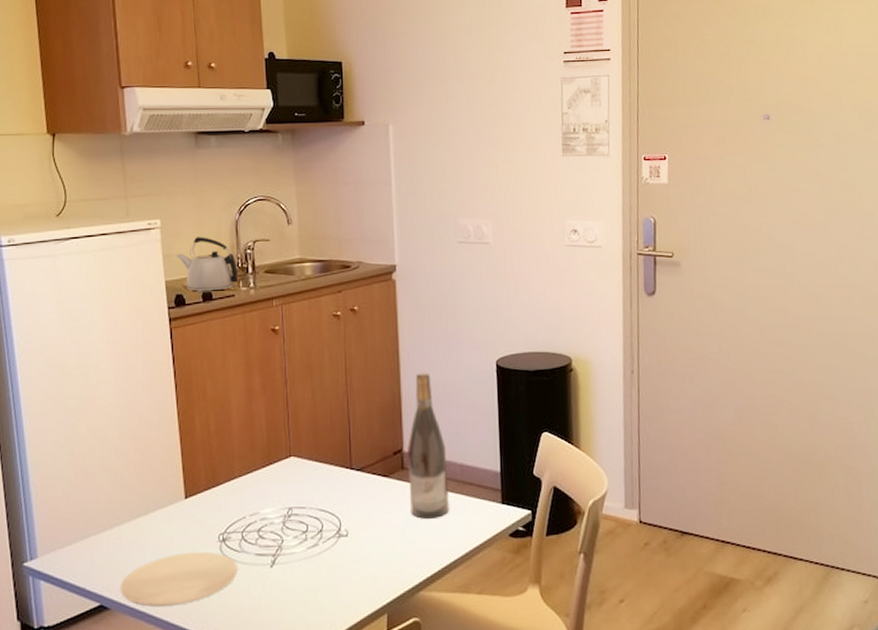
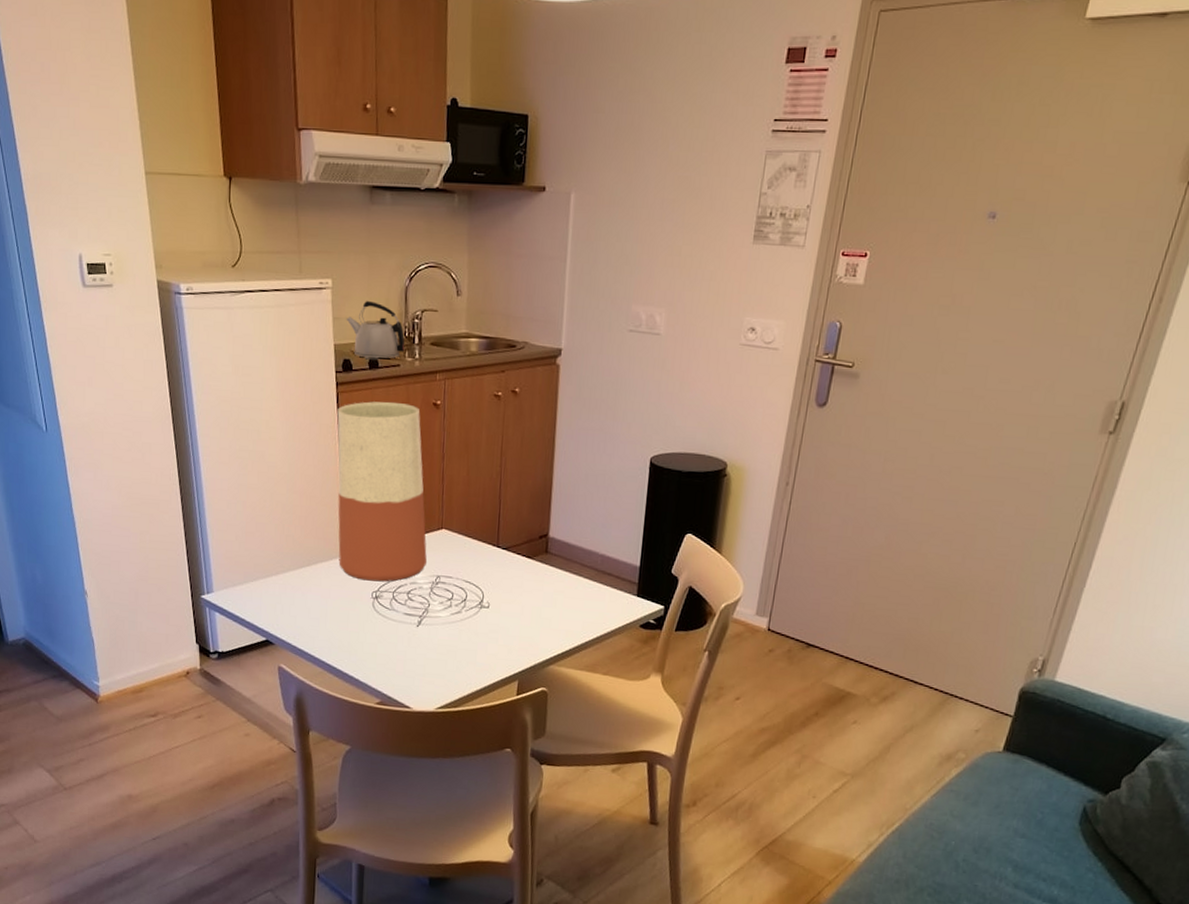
plate: present [120,551,238,607] -> none [284,604,388,649]
vase: none [172,331,276,523] -> present [337,401,427,582]
wine bottle: present [408,373,450,519] -> none [549,462,590,602]

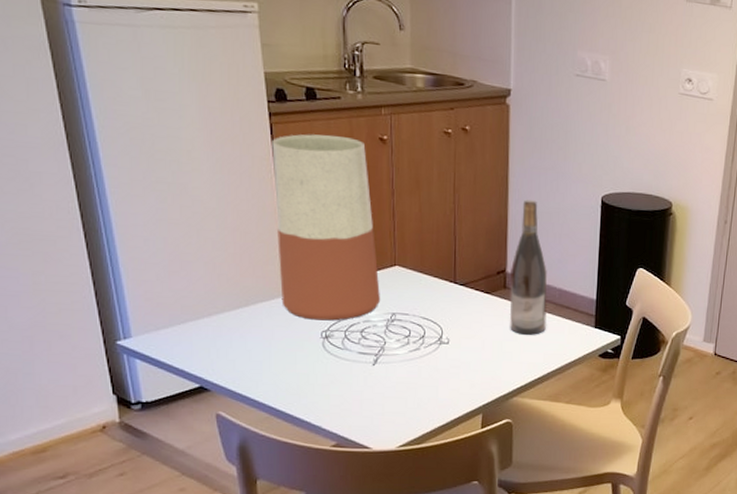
kettle: present [346,300,405,360] -> none [277,27,346,91]
wine bottle: none [549,462,590,602] -> present [509,200,548,335]

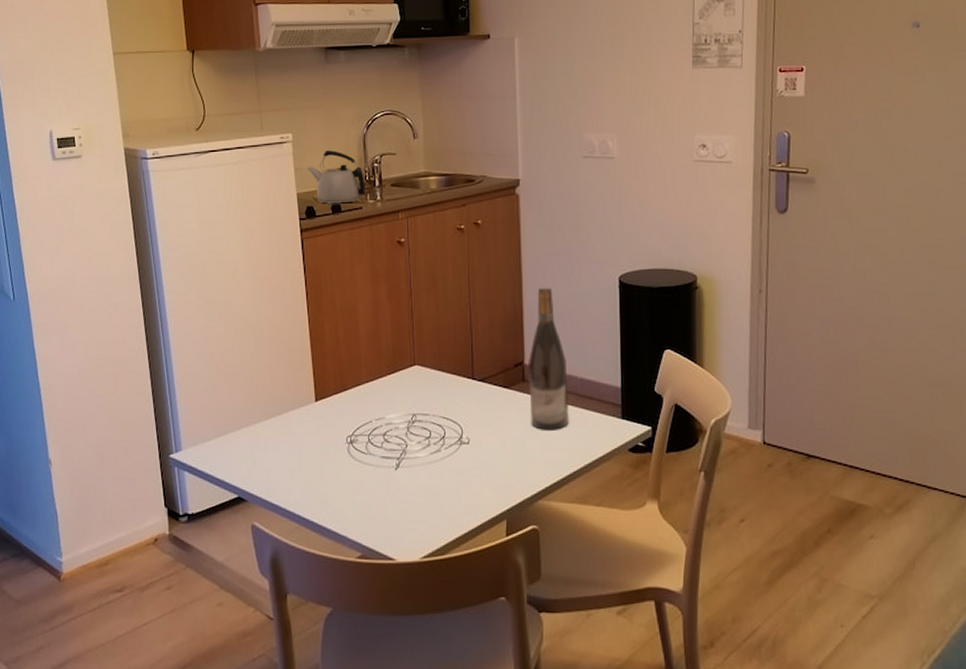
vase: present [272,134,380,321] -> none [303,243,401,425]
kettle: none [277,27,346,91] -> present [308,149,366,205]

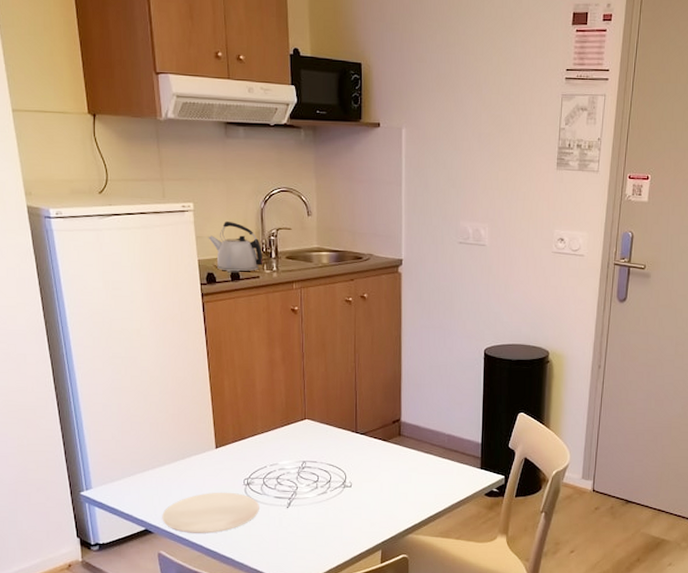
plate: none [256,452,364,501] -> present [162,492,259,534]
wine bottle: present [529,287,570,430] -> none [404,356,438,477]

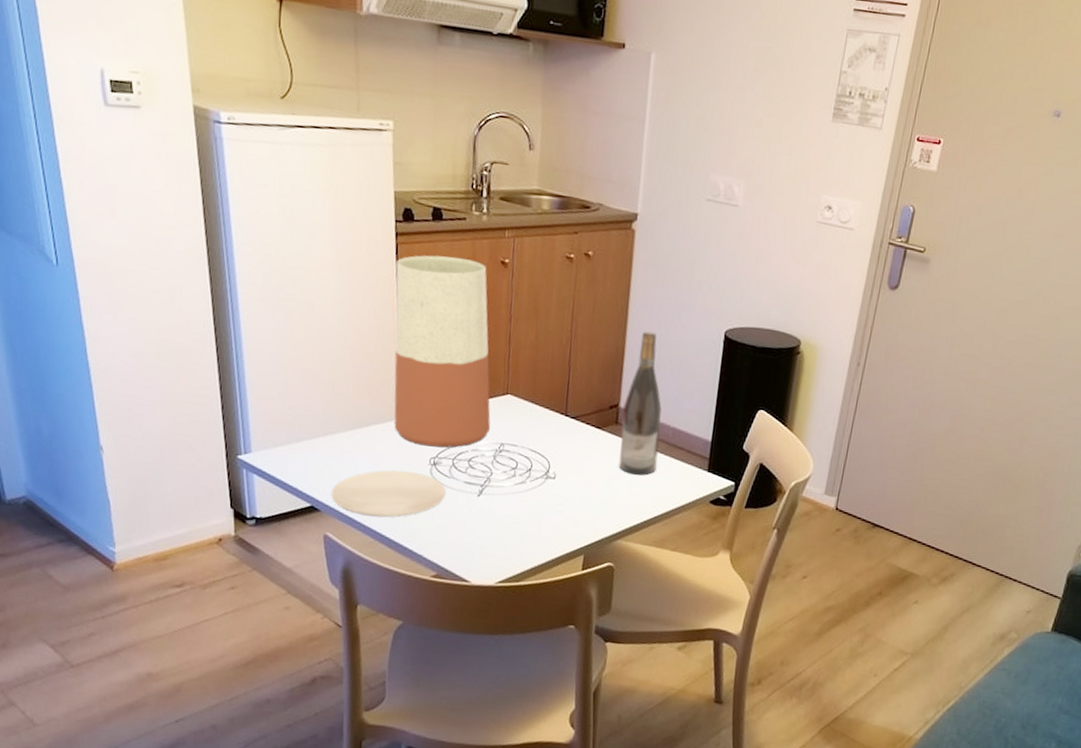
vase: none [204,309,293,470] -> present [394,255,491,448]
kettle: present [208,220,263,273] -> none [408,146,473,212]
wine bottle: none [404,356,438,477] -> present [619,331,662,475]

